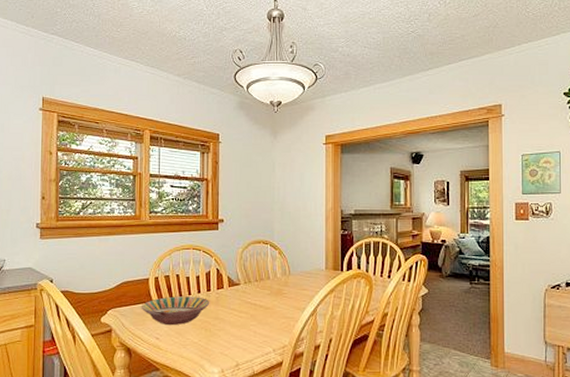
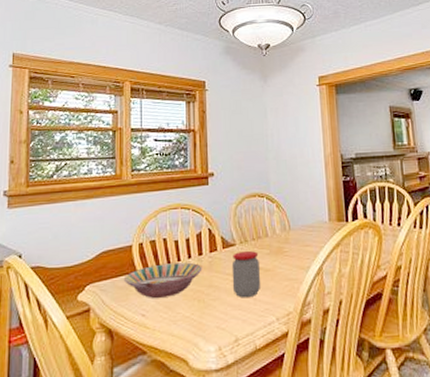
jar: none [236,290,261,331] -> present [231,250,261,298]

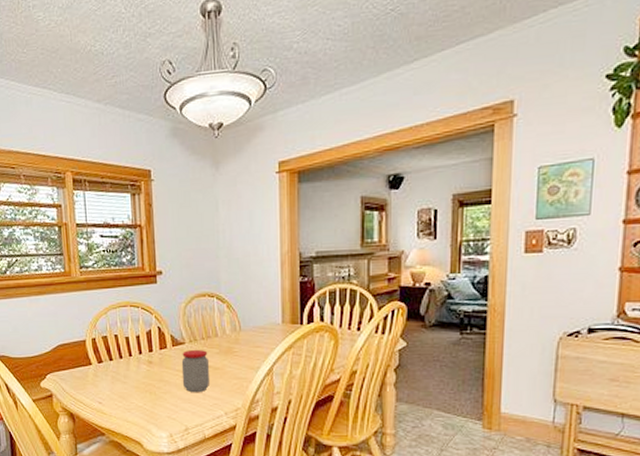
serving bowl: present [123,262,202,299] -> none [80,358,153,389]

